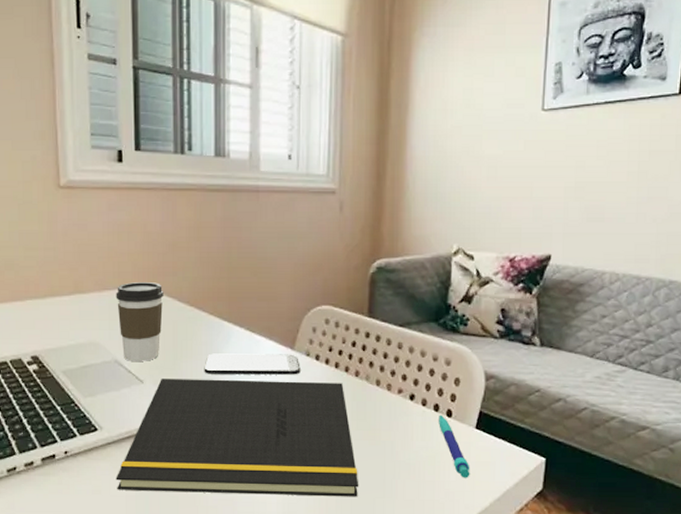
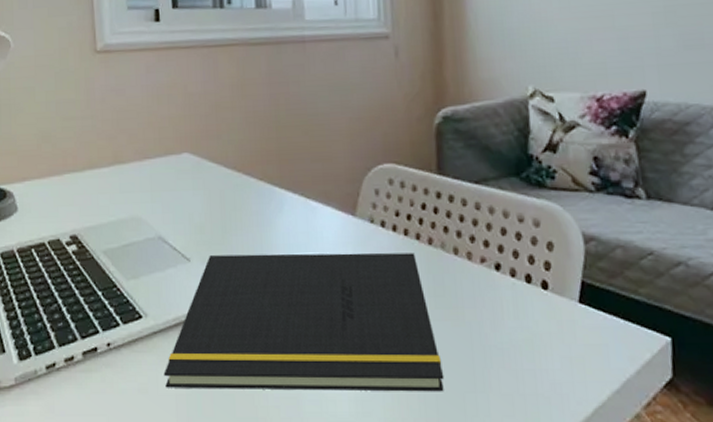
coffee cup: present [116,281,164,361] -> none [157,147,209,237]
smartphone: present [204,353,301,375] -> none [256,221,365,248]
pen: present [439,414,470,478] -> none [532,287,579,365]

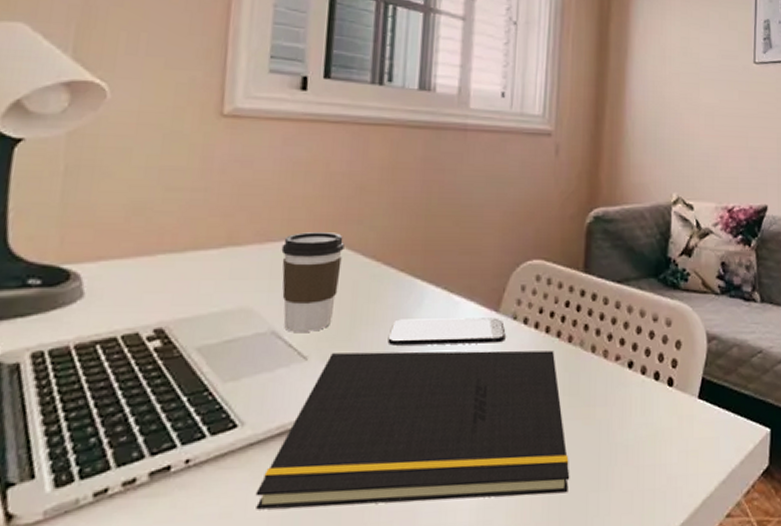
coffee cup: none [157,147,209,237] -> present [281,231,345,332]
smartphone: none [256,221,365,248] -> present [388,318,506,346]

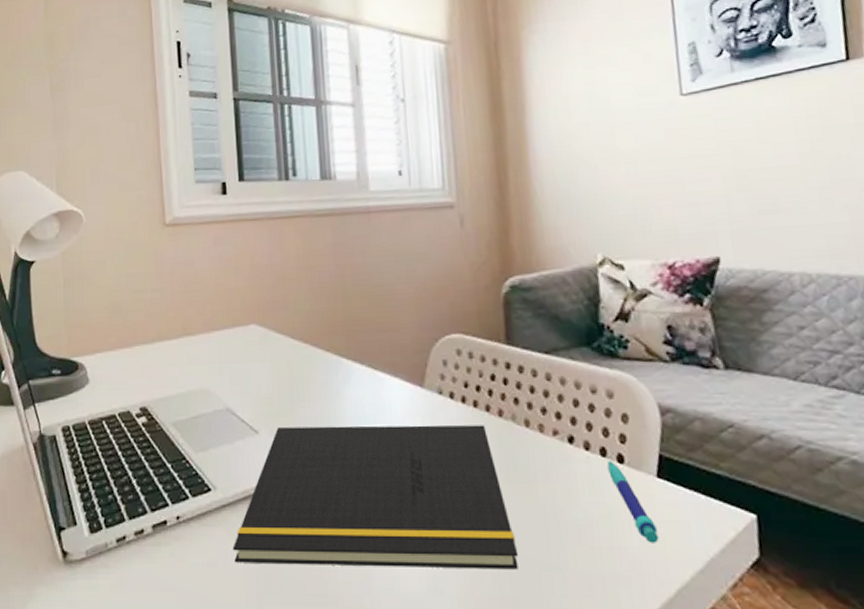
coffee cup: present [281,231,345,332] -> none [225,318,276,409]
smartphone: present [388,318,506,346] -> none [323,393,434,420]
pen: none [659,384,694,459] -> present [607,460,659,543]

